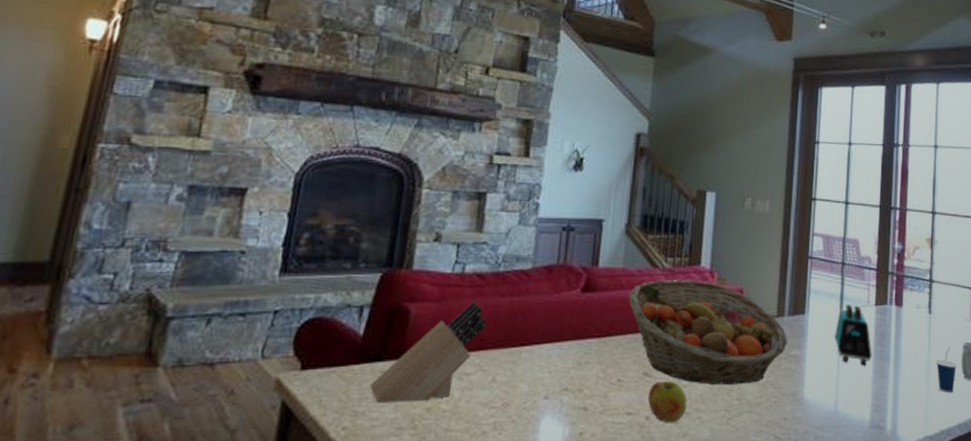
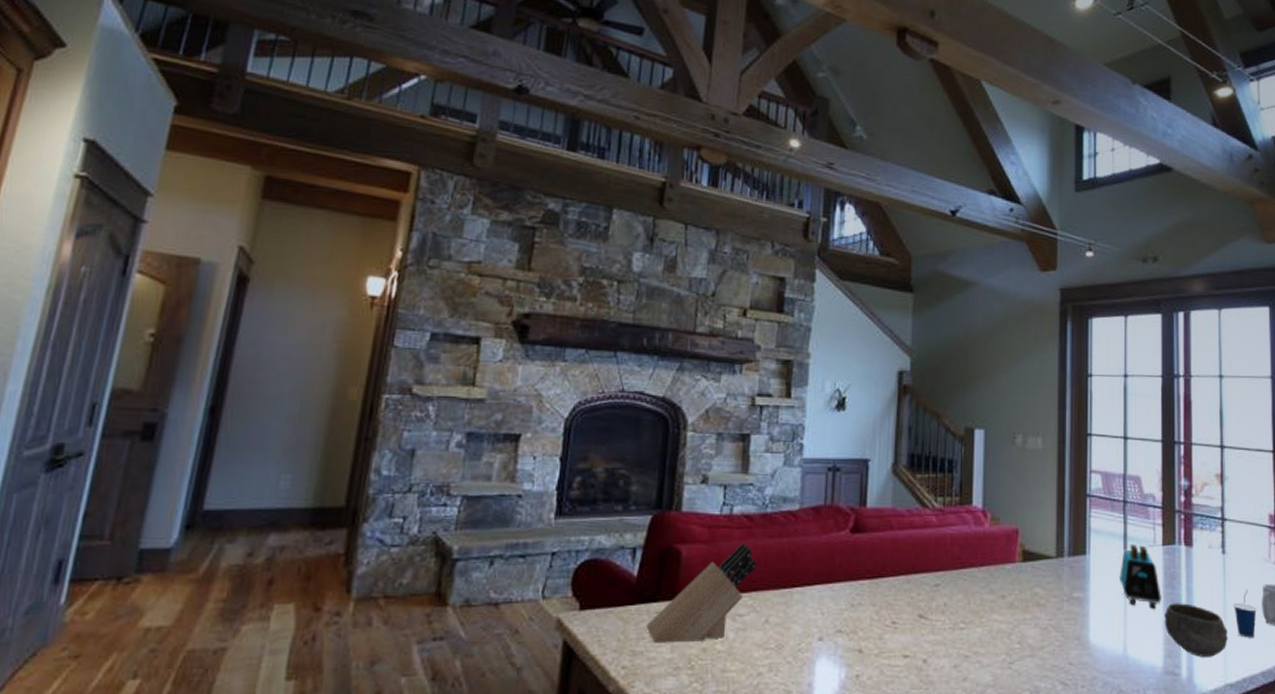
fruit basket: present [628,279,788,385] -> none [899,519,1069,628]
apple: present [648,381,687,423] -> none [925,623,965,667]
bowl: none [873,360,930,411] -> present [1164,603,1228,657]

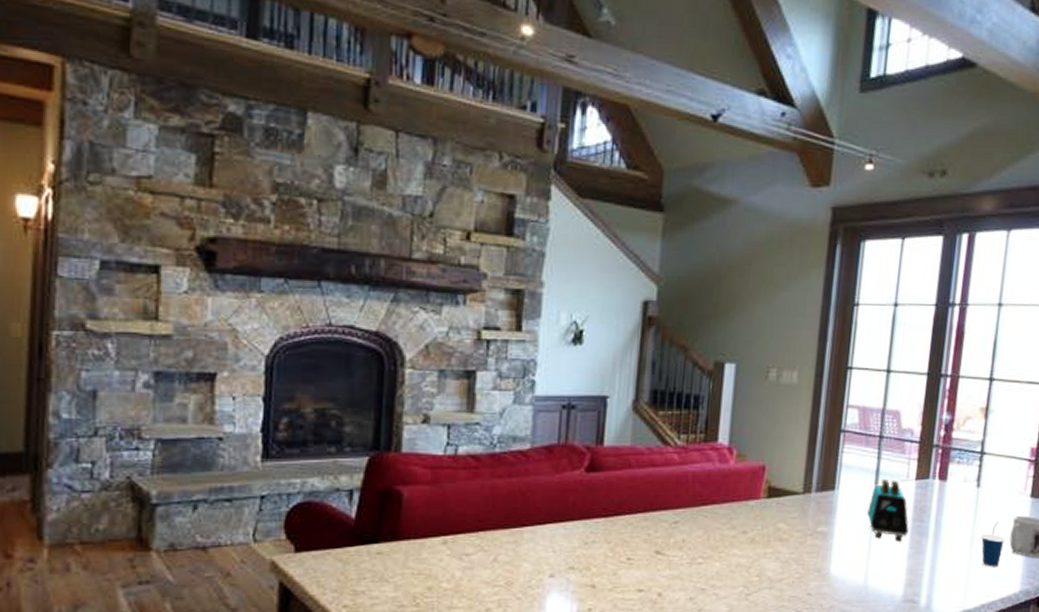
knife block: present [646,543,757,643] -> none [367,483,485,583]
bowl: present [1164,603,1228,657] -> none [908,535,972,586]

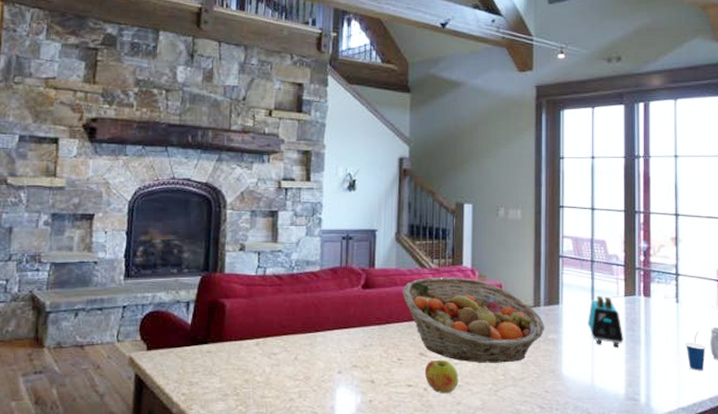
fruit basket: none [637,456,815,562] -> present [402,277,545,363]
apple: none [661,558,703,600] -> present [425,359,459,394]

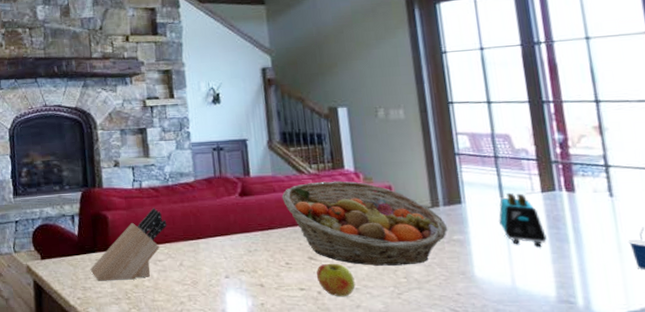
knife block: none [199,297,287,375] -> present [90,208,167,281]

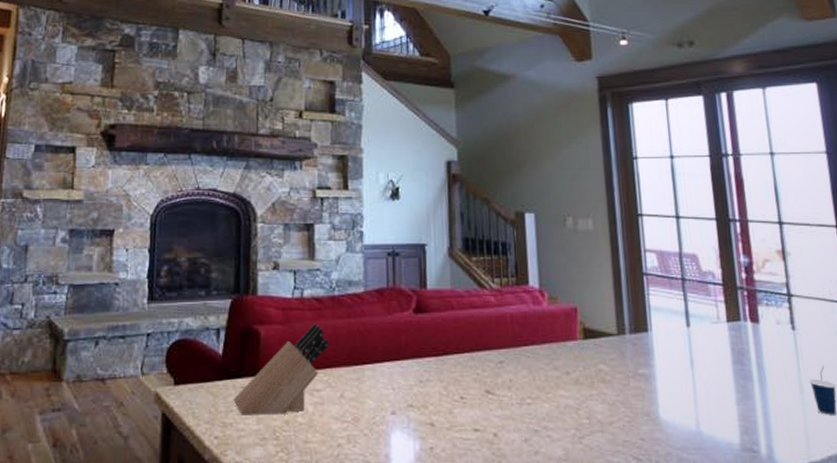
fruit basket: present [281,181,448,266] -> none [460,299,634,403]
apple: present [317,263,355,297] -> none [494,398,535,441]
toaster: present [499,192,547,247] -> none [685,320,732,385]

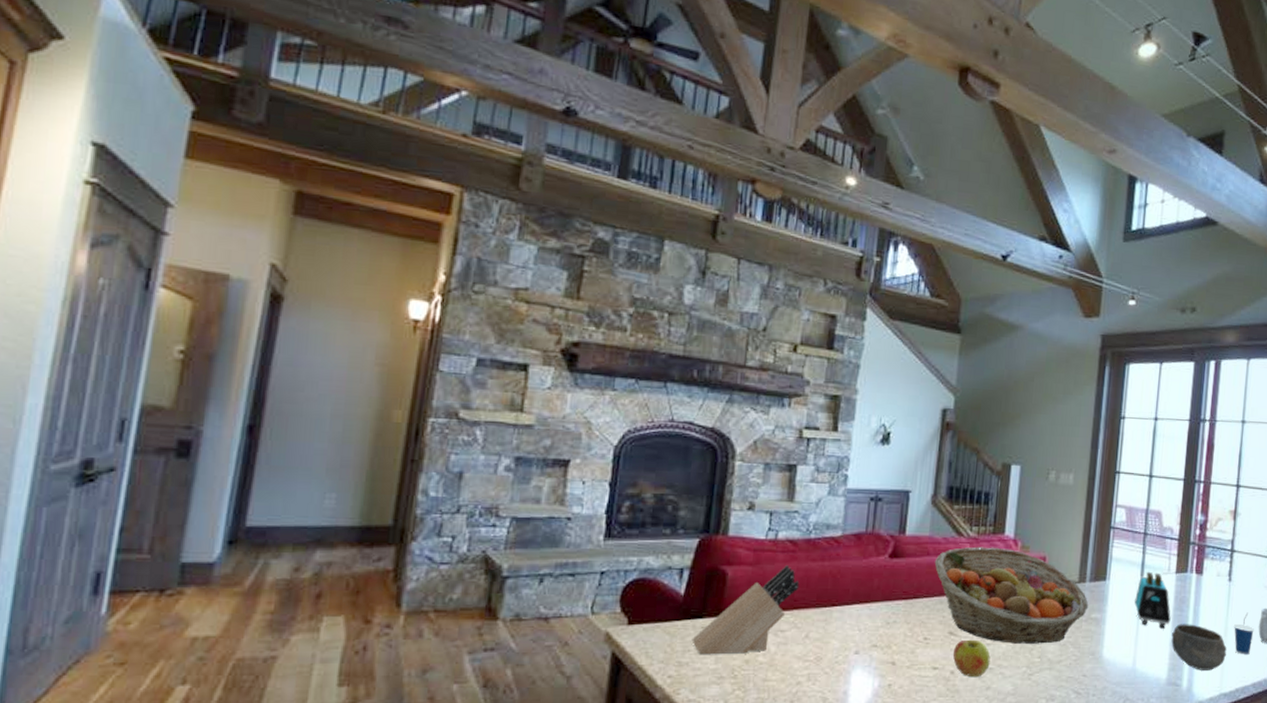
fruit basket: none [460,299,634,403] -> present [934,546,1089,644]
apple: none [494,398,535,441] -> present [953,639,991,678]
toaster: none [685,320,732,385] -> present [1134,571,1171,629]
bowl: none [736,379,808,434] -> present [1171,624,1227,670]

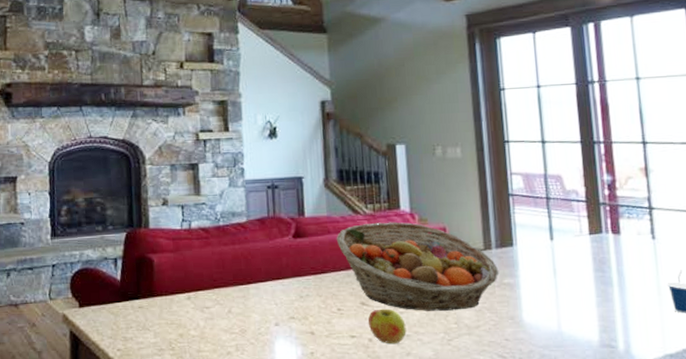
knife block: present [691,565,800,655] -> none [132,250,216,331]
toaster: present [1134,571,1171,629] -> none [548,234,593,291]
bowl: present [1171,624,1227,670] -> none [596,284,664,331]

